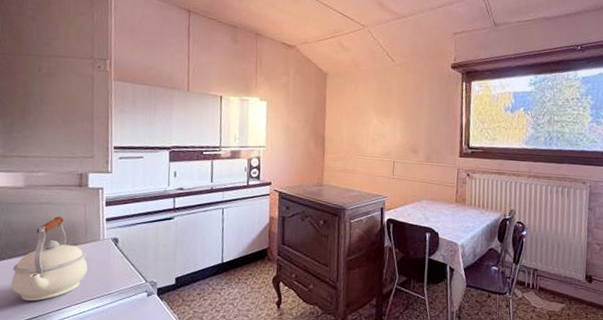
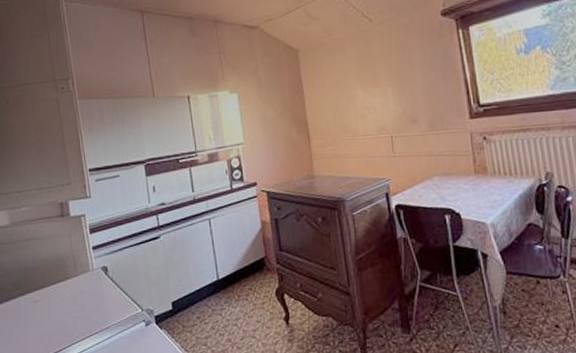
kettle: present [11,216,88,302] -> none [10,250,82,345]

